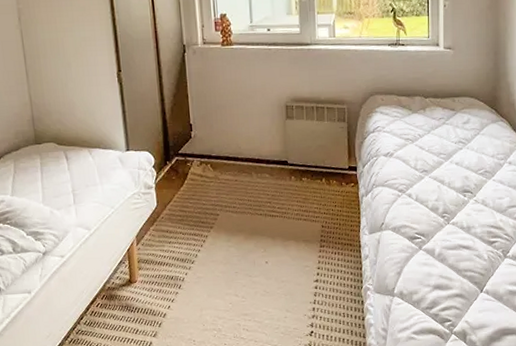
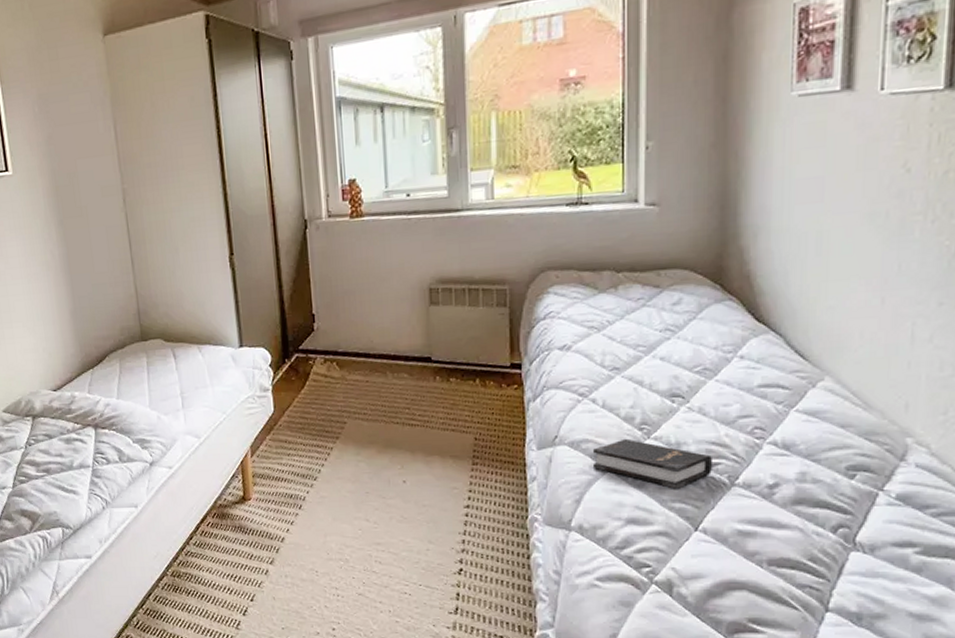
hardback book: none [409,224,491,262] -> present [592,438,712,489]

